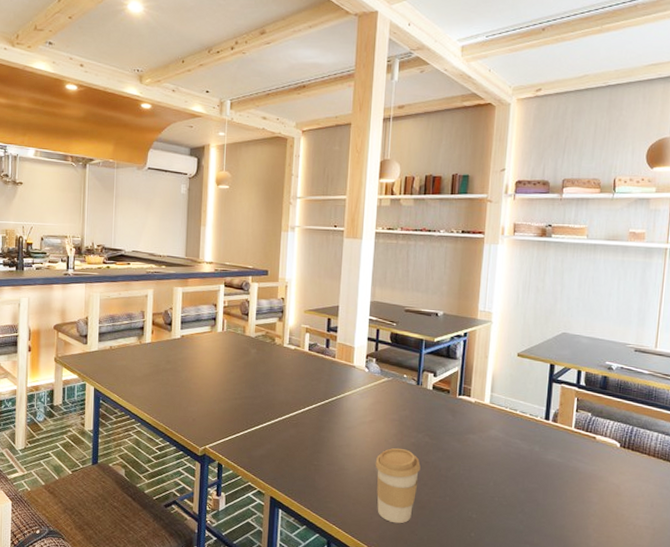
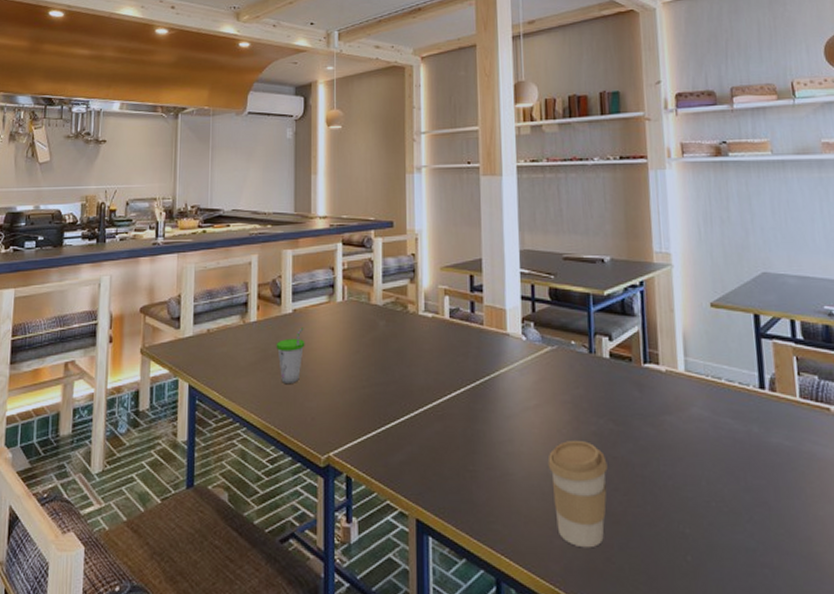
cup: none [166,350,190,392] -> present [276,327,305,383]

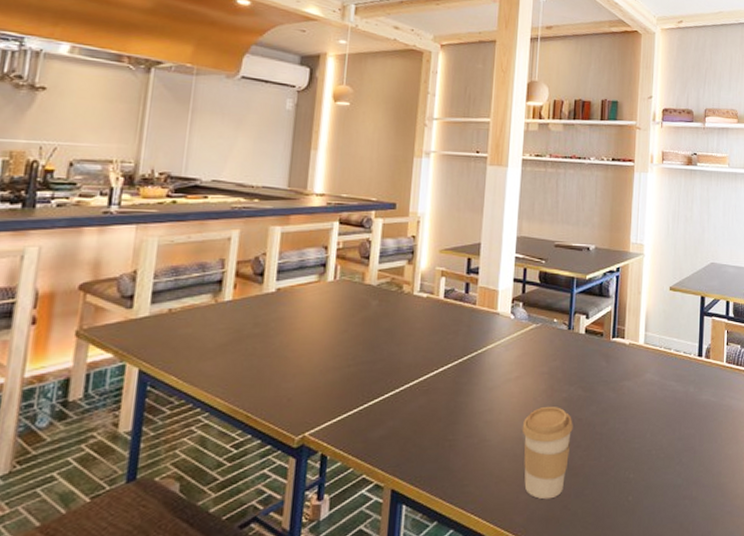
cup: present [276,327,305,383] -> none [252,307,288,365]

